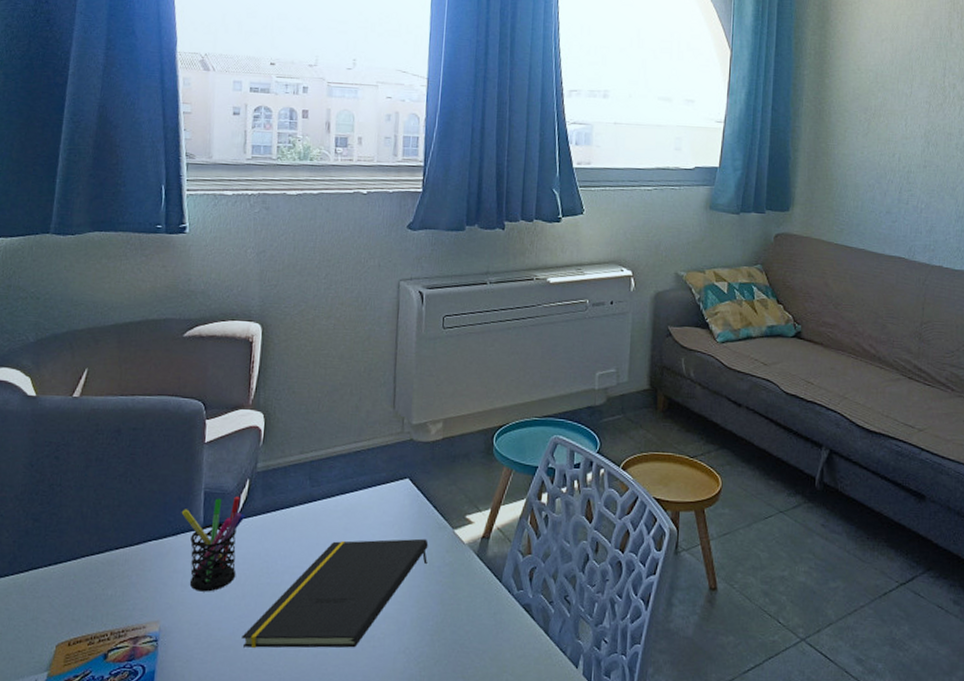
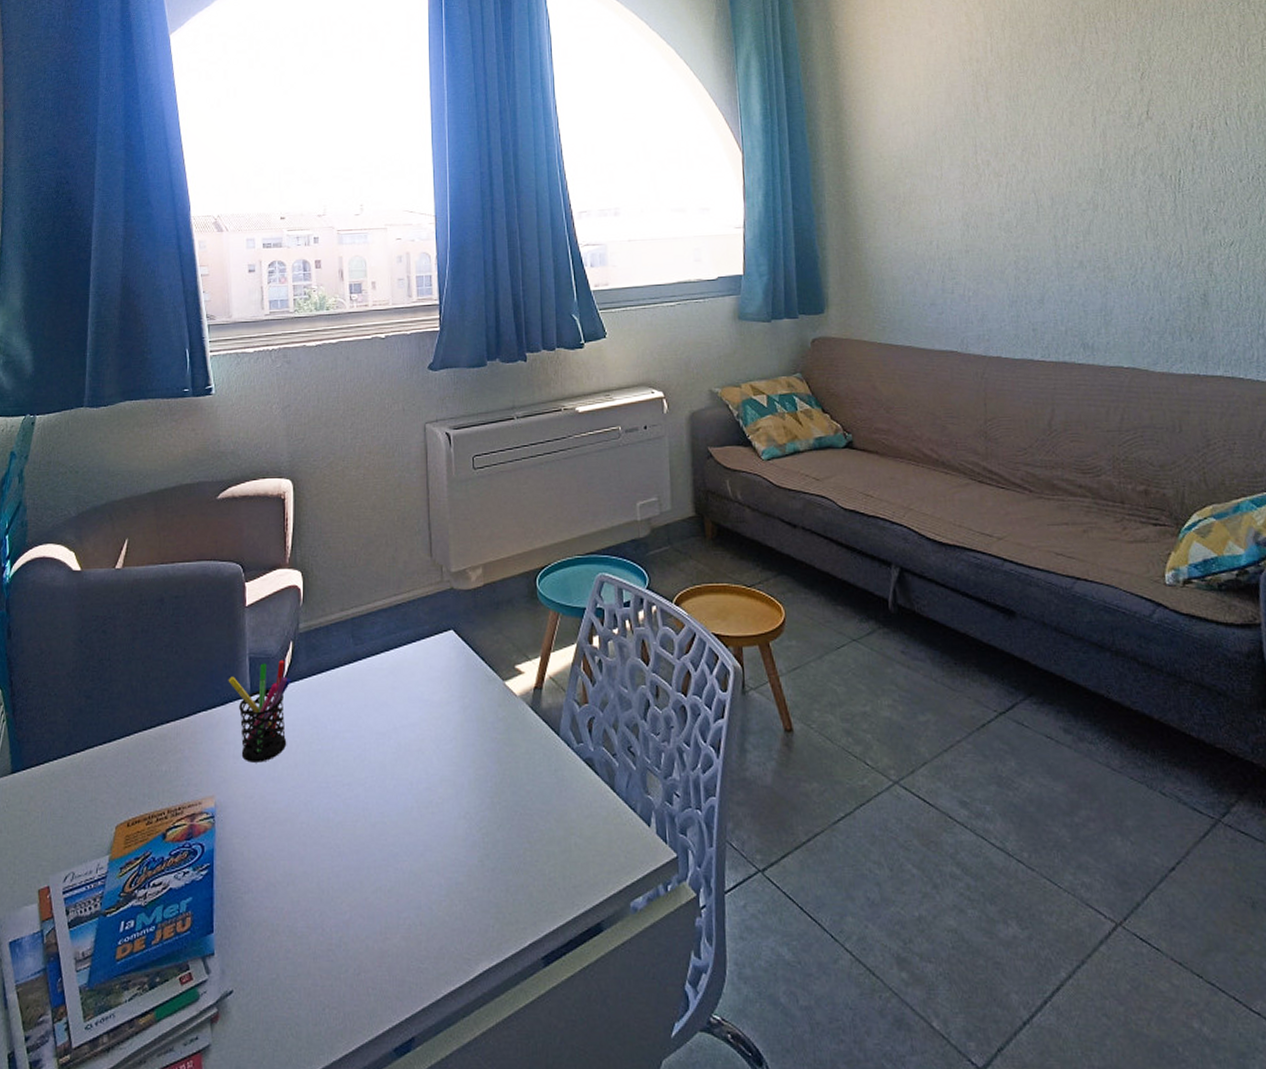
notepad: present [241,538,429,648] -> none [297,693,480,820]

